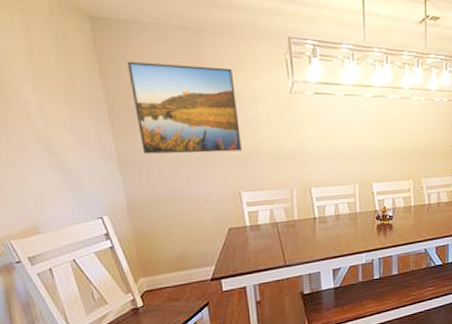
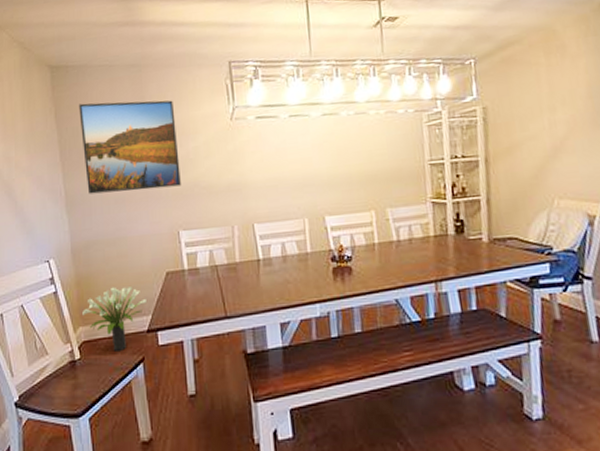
potted plant: none [143,241,209,298] -> present [82,286,146,351]

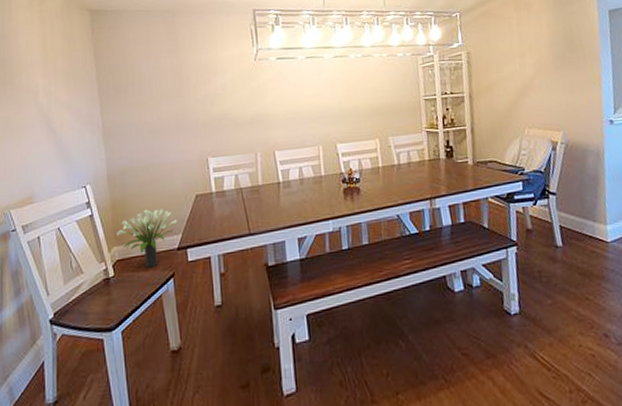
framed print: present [79,100,181,194] -> none [117,42,210,126]

